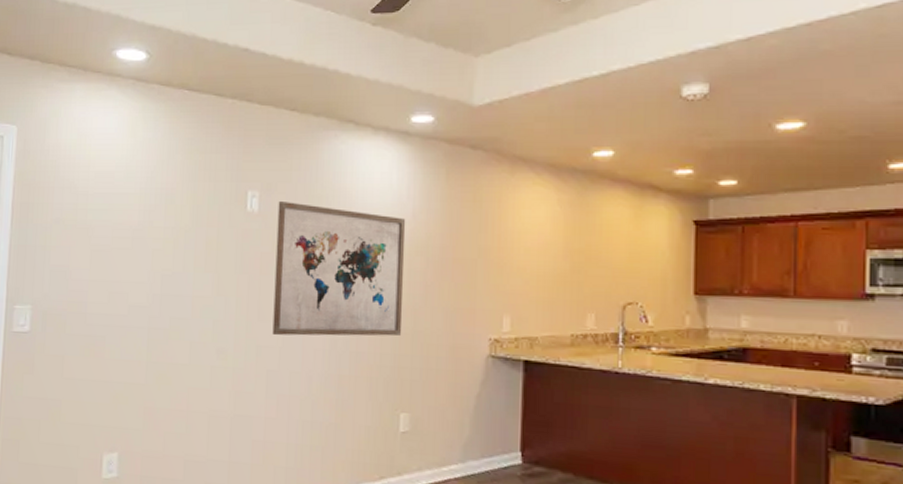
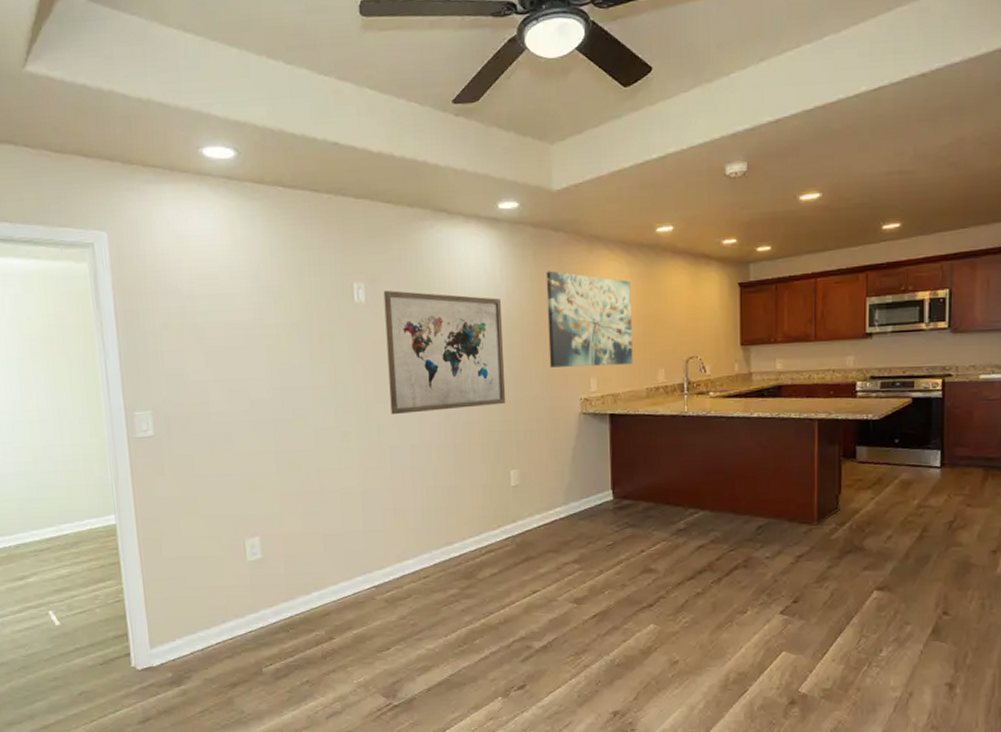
wall art: none [455,192,558,306] -> present [546,271,633,368]

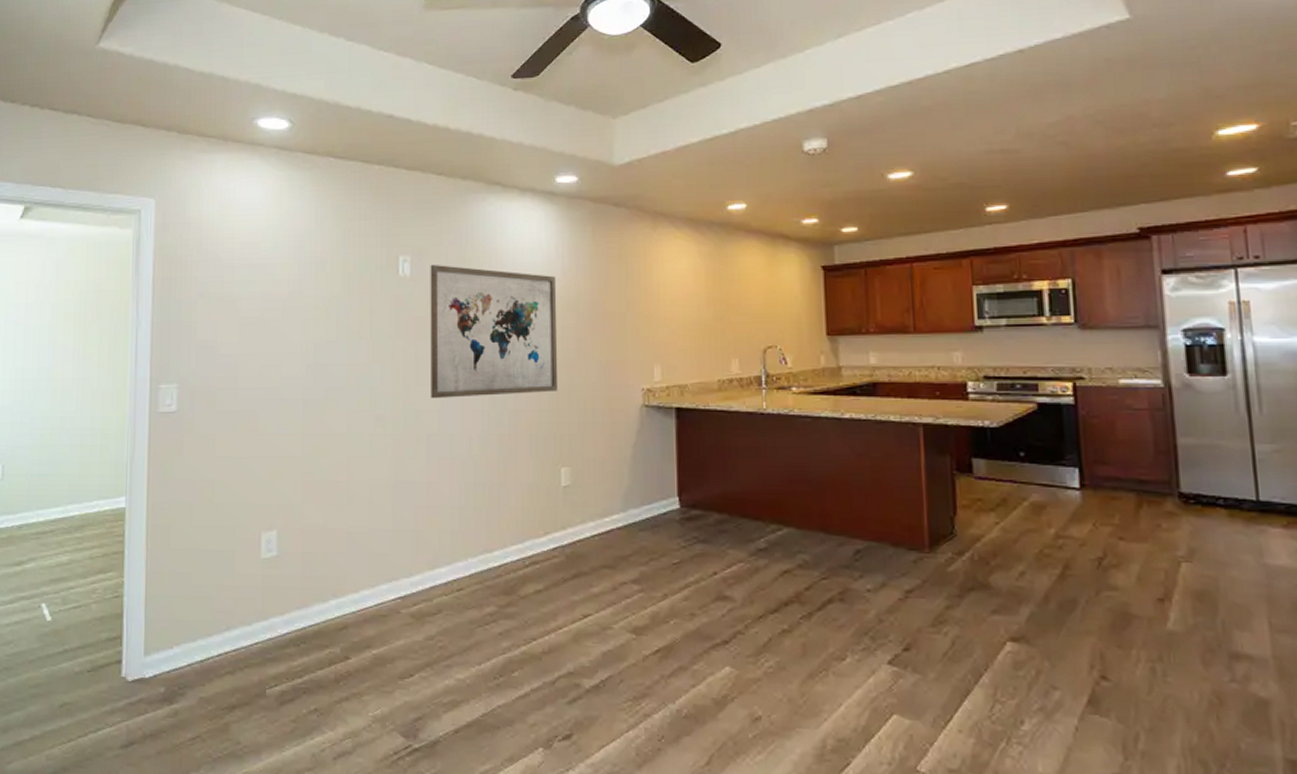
wall art: present [546,271,633,368] -> none [605,248,702,354]

